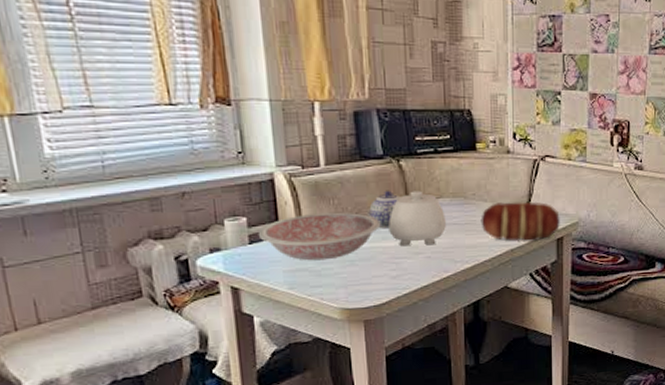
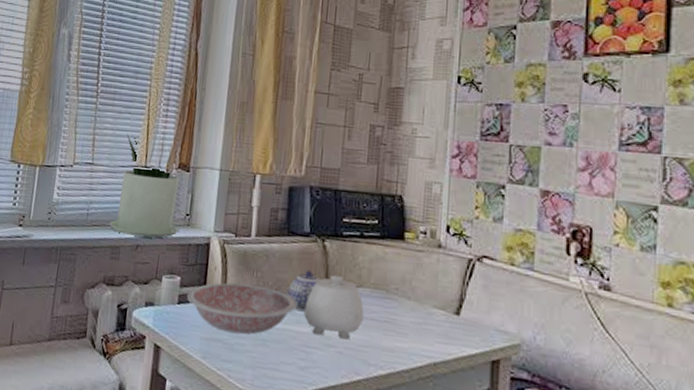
planter: none [133,65,233,183] -> present [109,133,180,238]
bread loaf: present [480,202,560,241] -> none [401,302,497,358]

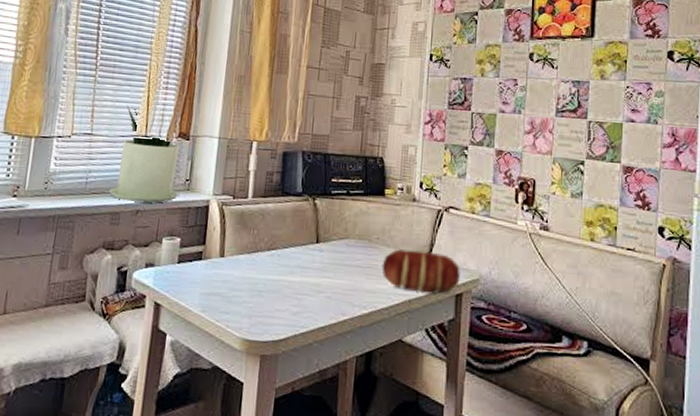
bowl: present [186,282,298,335] -> none [186,240,291,288]
teapot: present [288,270,320,311] -> none [282,226,311,262]
sugar bowl: present [304,274,364,340] -> none [296,229,350,285]
bread loaf: none [401,302,497,358] -> present [382,249,460,294]

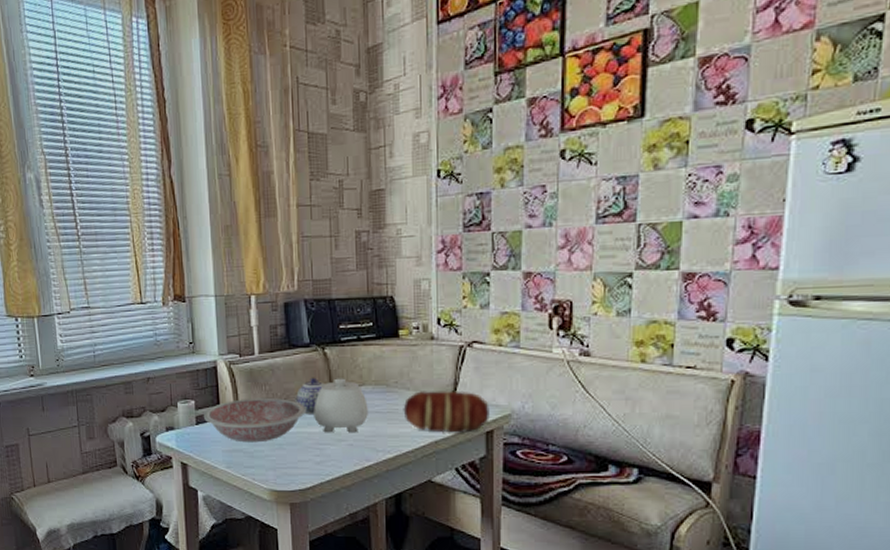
planter: present [109,104,180,203] -> none [117,272,185,370]
bowl: none [186,240,291,288] -> present [203,397,307,443]
teapot: none [282,226,311,262] -> present [296,377,324,414]
sugar bowl: none [296,229,350,285] -> present [314,378,368,433]

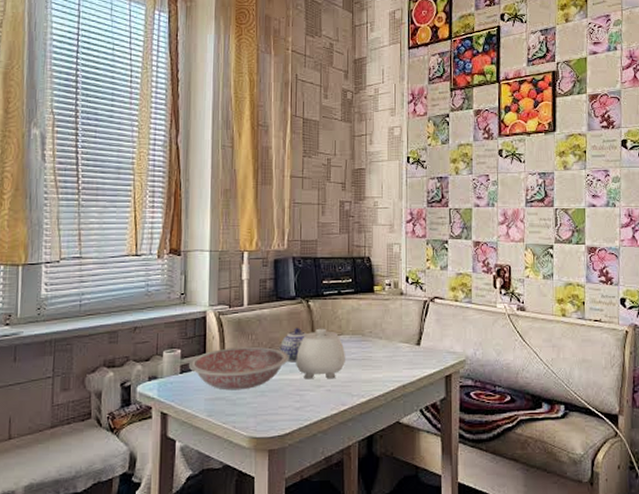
bread loaf: present [403,391,490,433] -> none [376,339,448,377]

